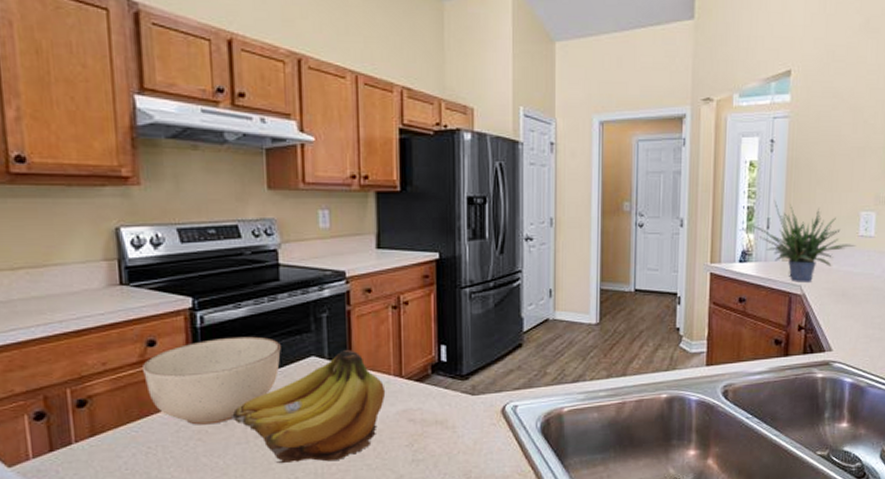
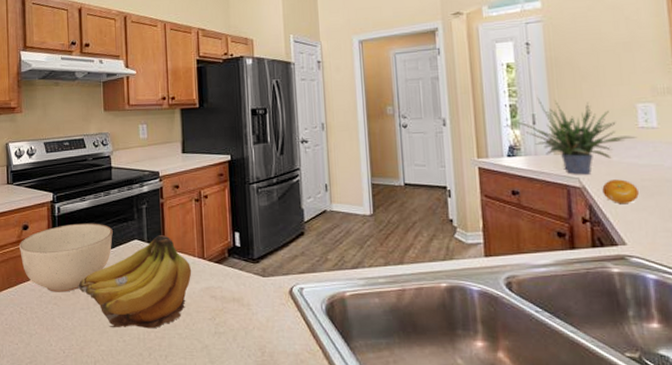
fruit: none [819,287,850,312] -> present [602,179,639,205]

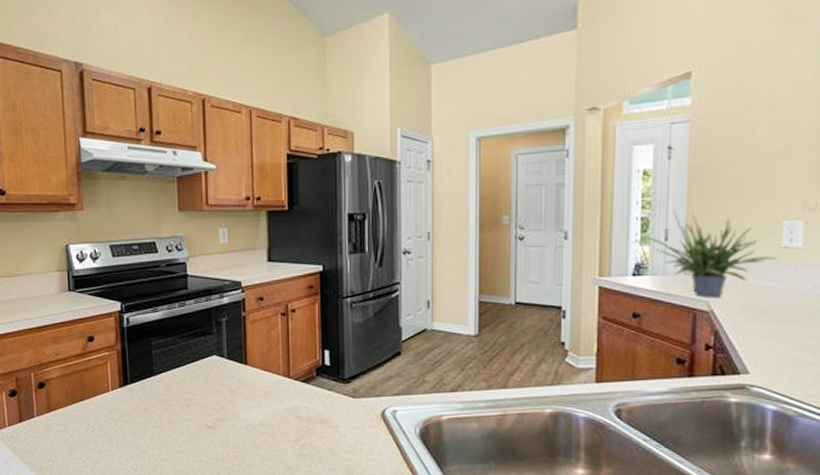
bowl: present [19,223,113,292] -> none [83,336,189,409]
fruit: present [77,235,192,329] -> none [149,351,276,449]
fruit: present [602,179,639,205] -> none [731,304,771,331]

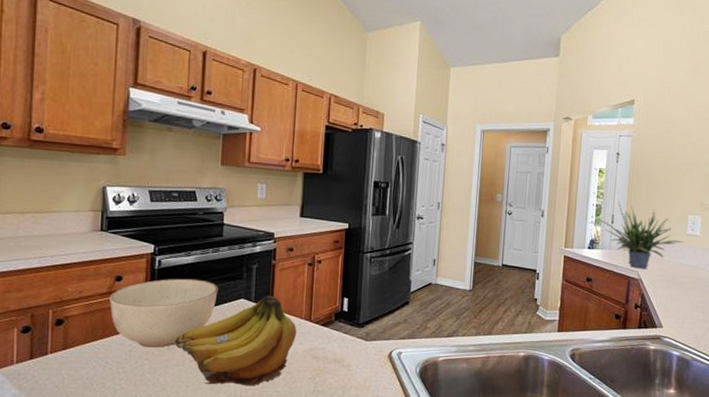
bowl: none [83,336,189,409] -> present [109,278,218,348]
fruit: none [149,351,276,449] -> present [173,296,297,386]

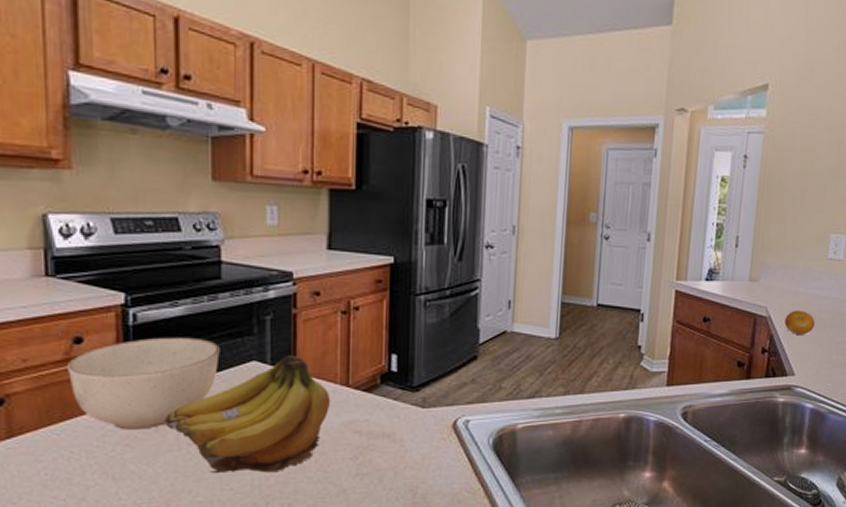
potted plant: present [598,201,685,270] -> none [719,218,825,306]
fruit: none [653,275,678,295] -> present [784,310,815,336]

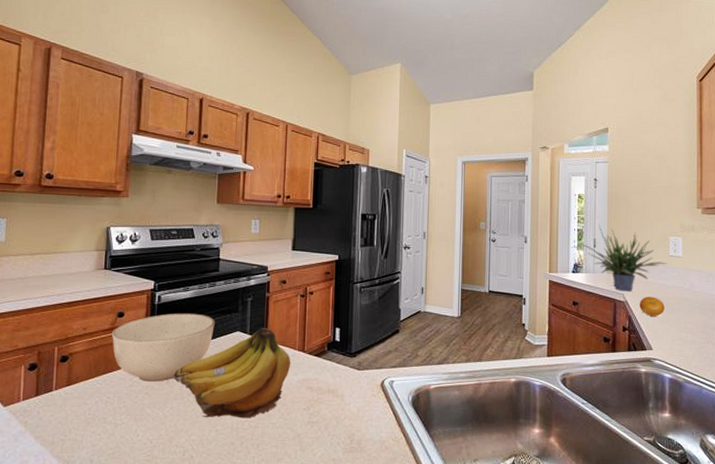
potted plant: none [719,218,825,306] -> present [581,225,668,293]

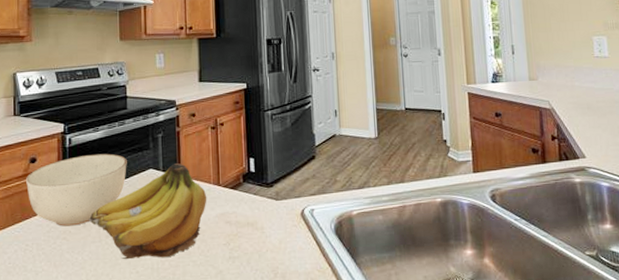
potted plant: present [581,225,668,293] -> none [498,30,594,99]
fruit: present [639,296,664,317] -> none [567,101,595,123]

